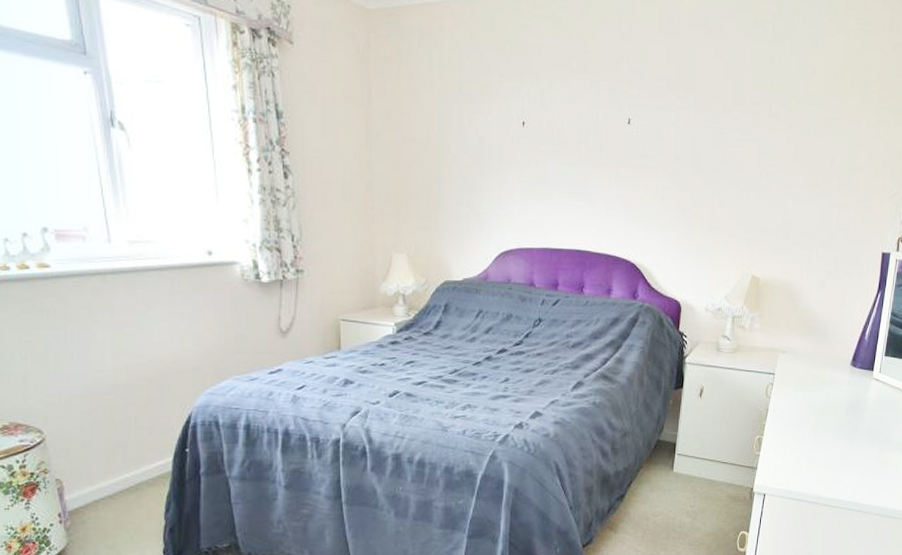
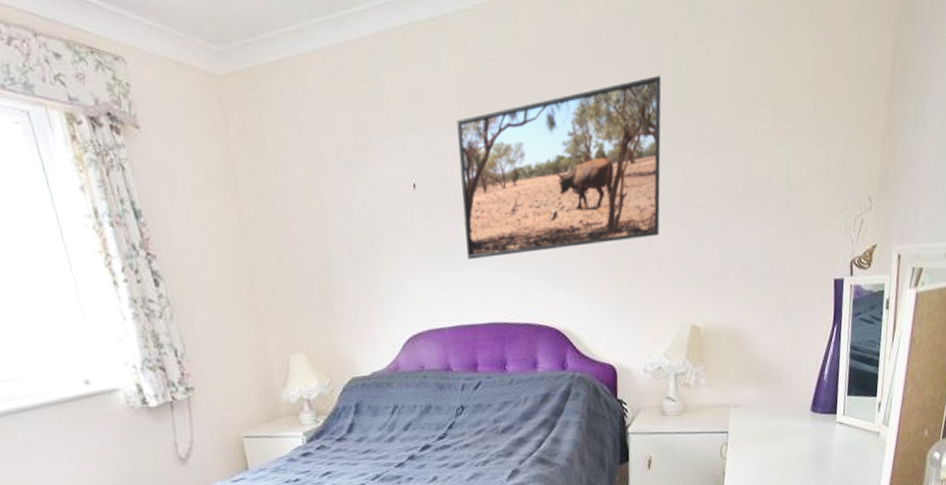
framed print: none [561,60,748,195] -> present [456,75,662,259]

